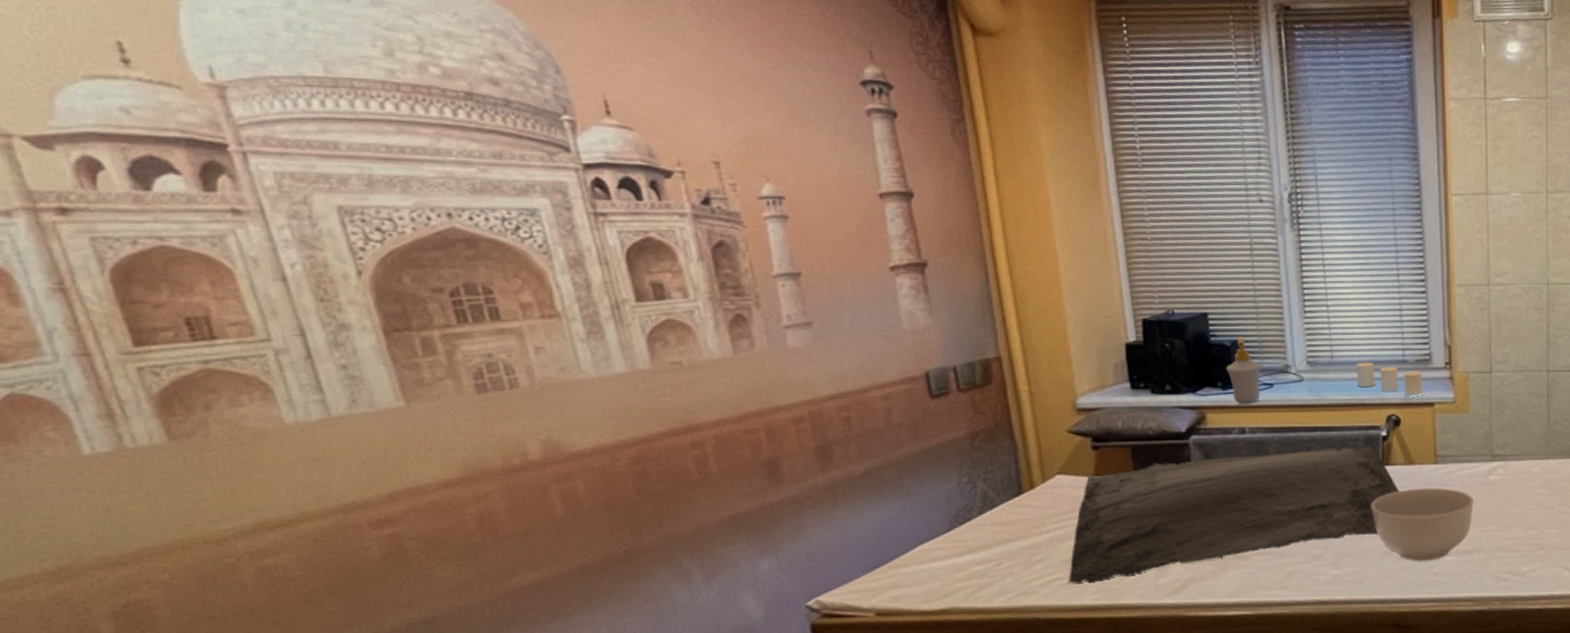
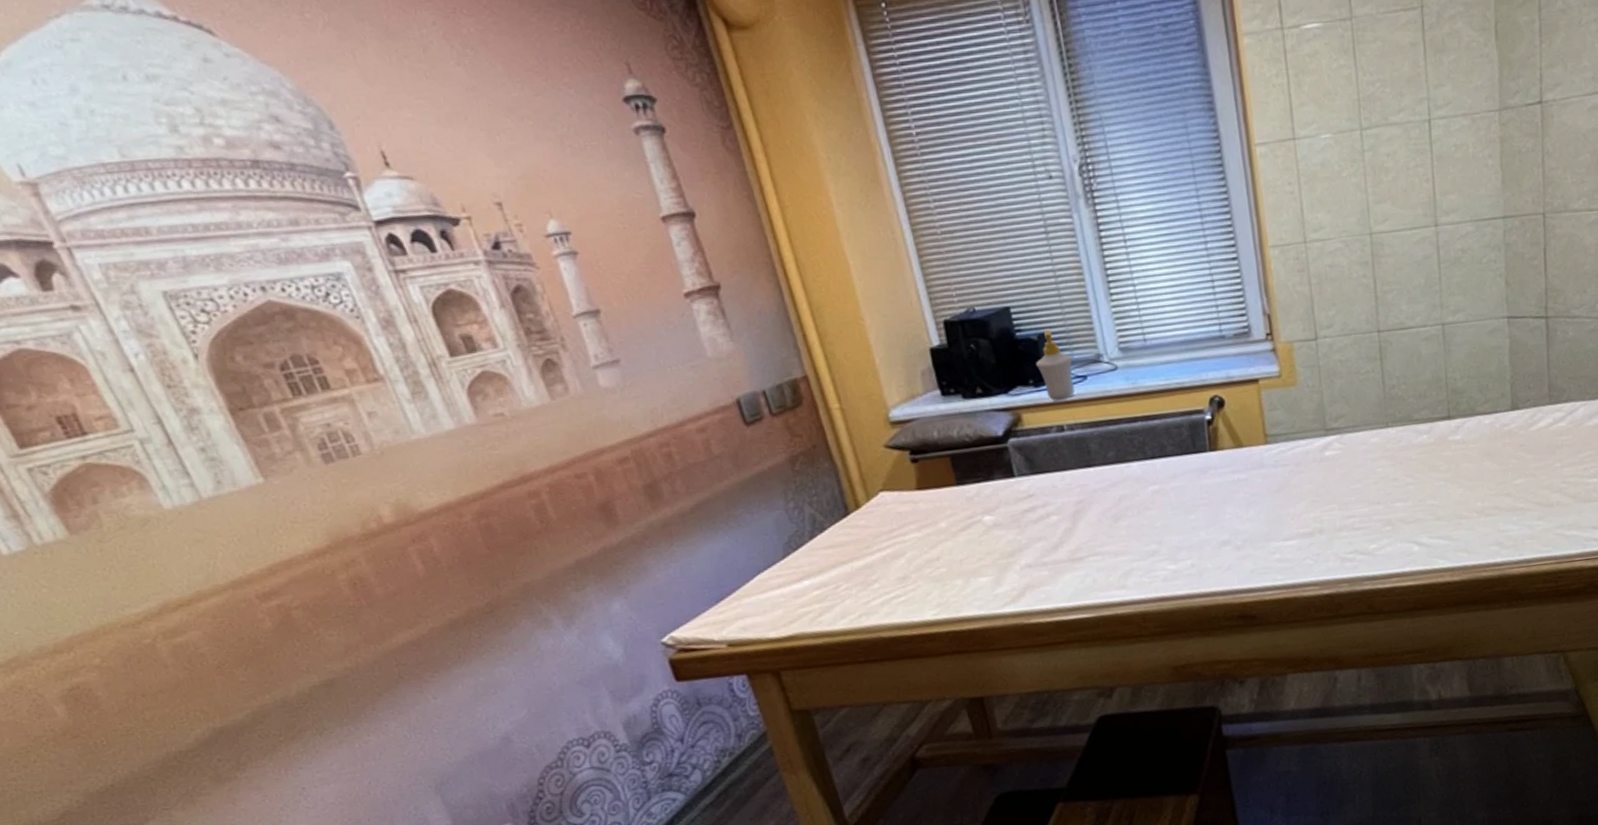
towel: present [1068,445,1399,583] -> none [905,431,1231,600]
candle: present [1356,362,1423,397] -> none [1171,341,1246,376]
bowl: present [1371,487,1474,561] -> none [1202,469,1311,548]

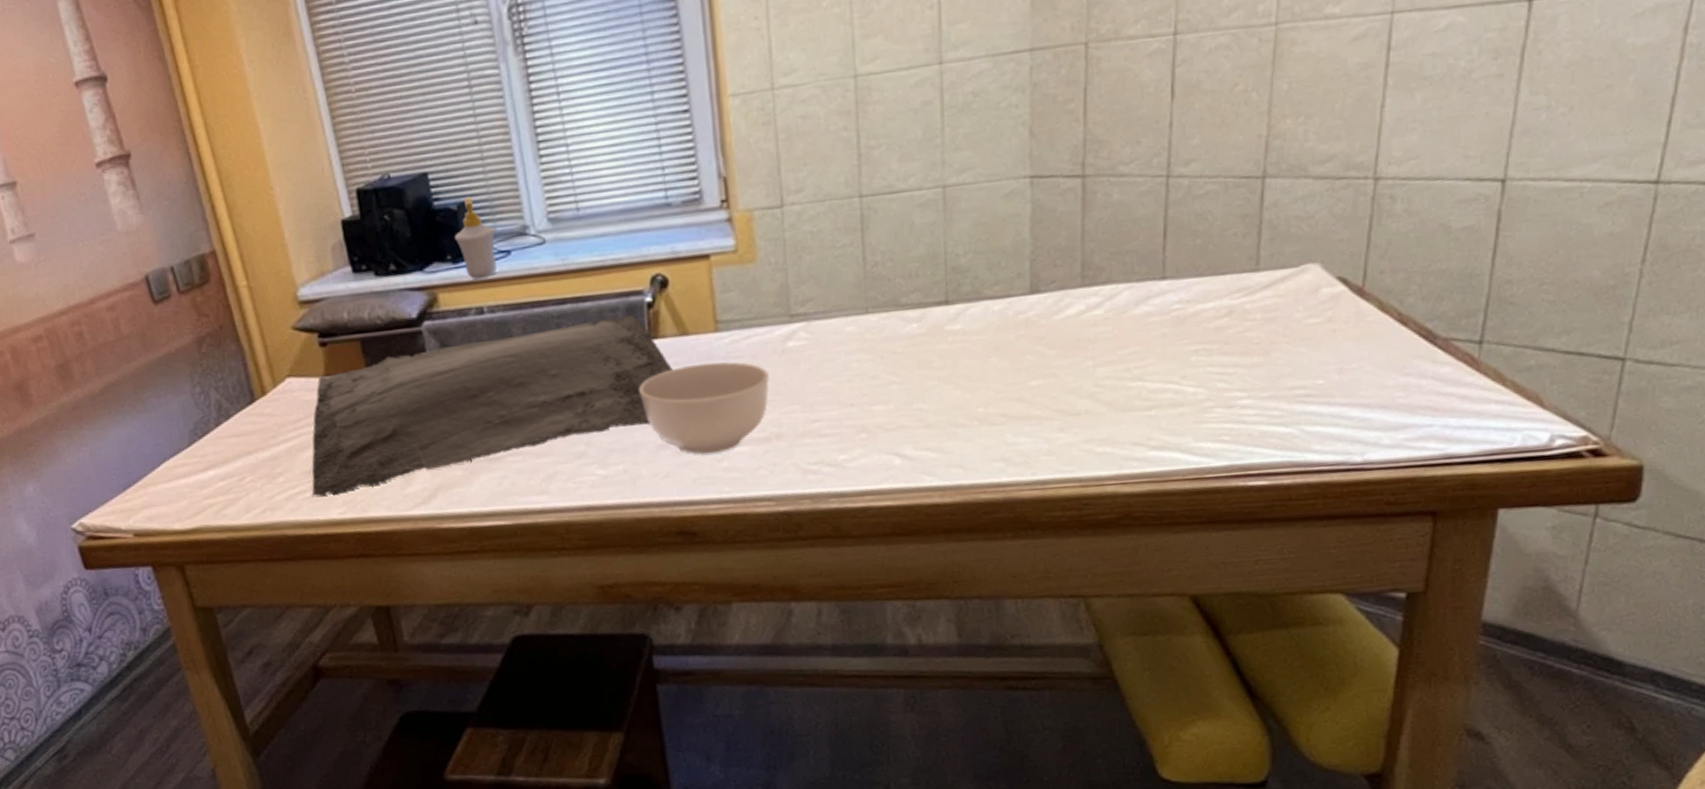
towel: none [905,431,1231,600] -> present [311,315,673,496]
bowl: none [1202,469,1311,548] -> present [639,361,769,454]

